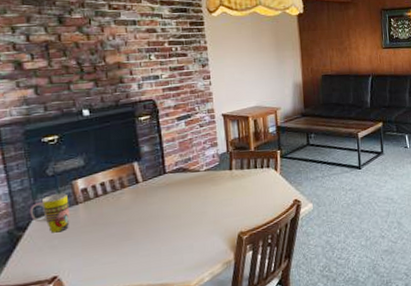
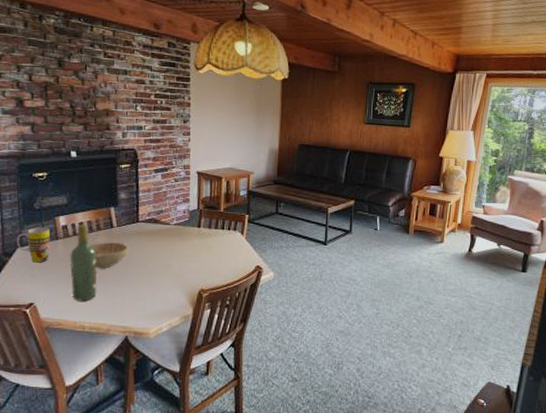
wine bottle: none [93,184,128,266] -> present [70,224,97,301]
decorative bowl: none [114,196,159,227] -> present [89,241,129,268]

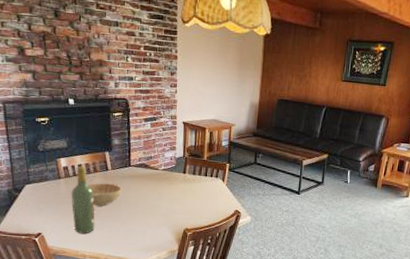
mug: present [16,227,51,263] -> none [24,167,54,199]

